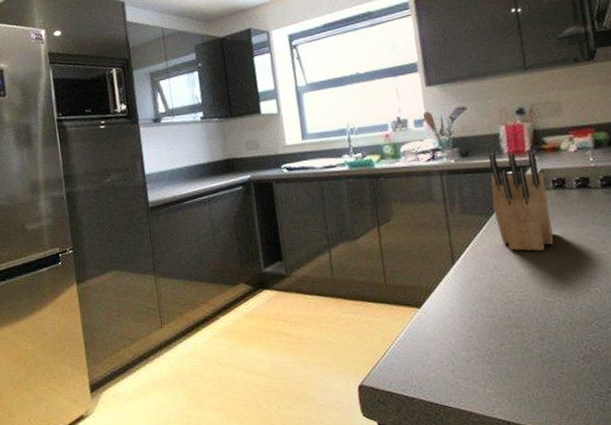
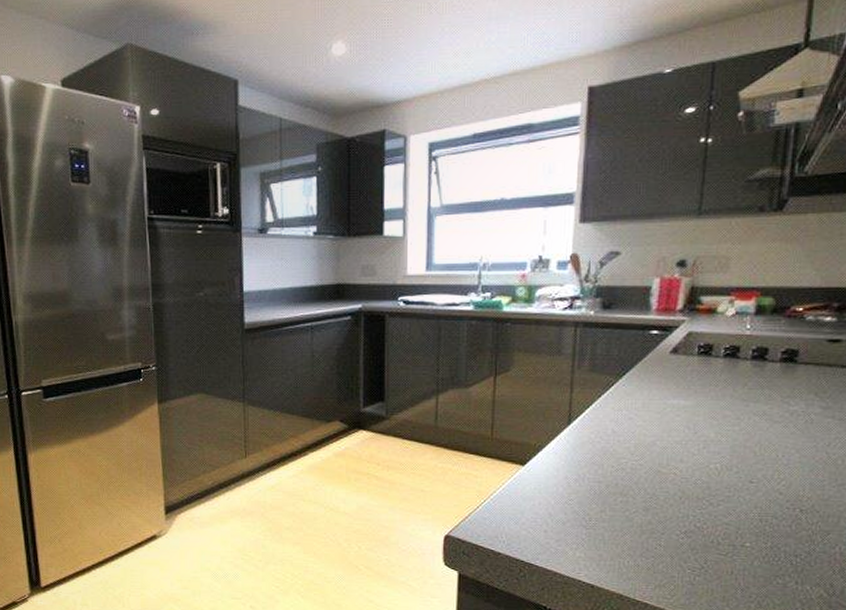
knife block: present [489,152,554,251] -> none [625,308,691,420]

